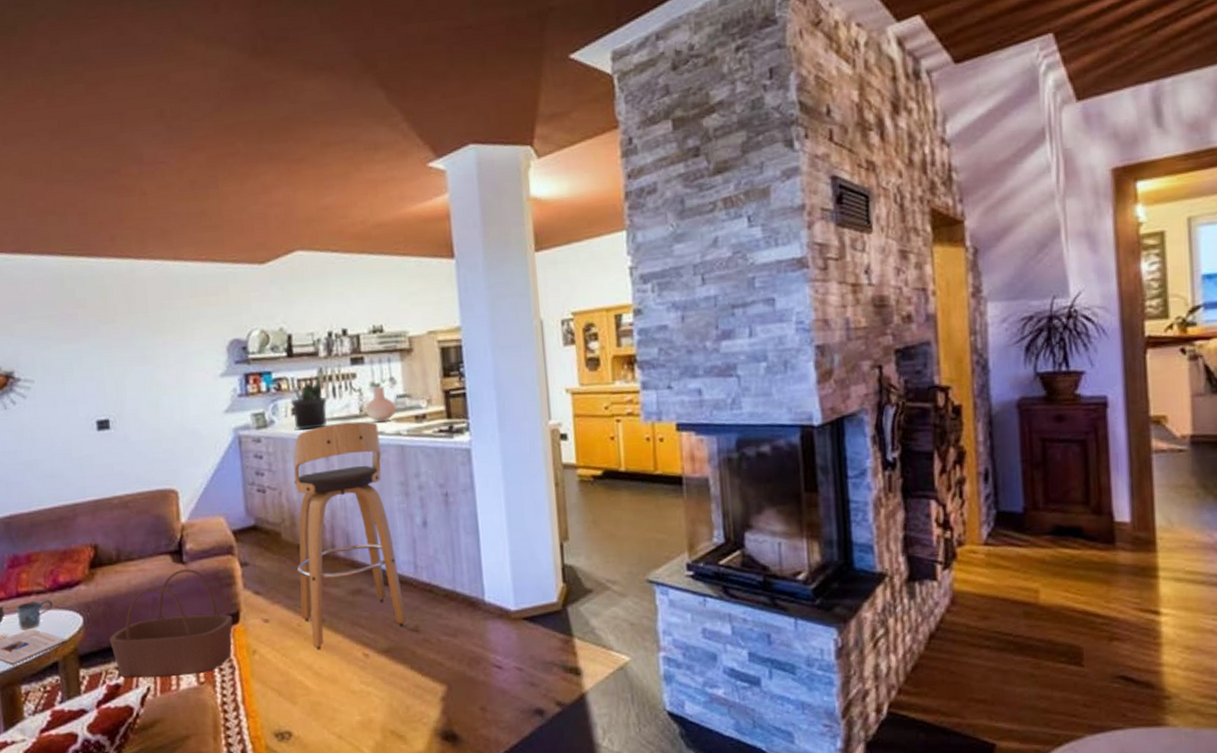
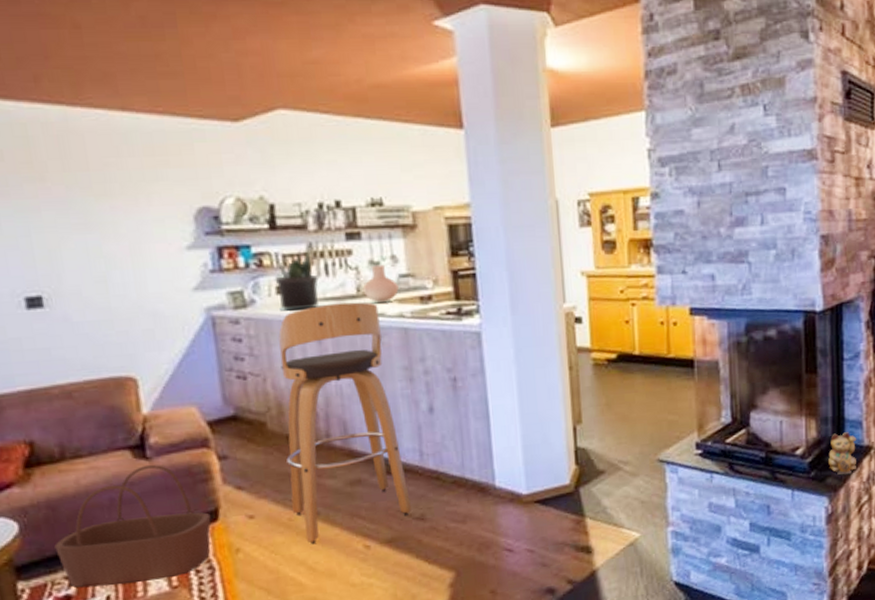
decorative figurine: none [834,557,869,605] -> present [827,432,857,475]

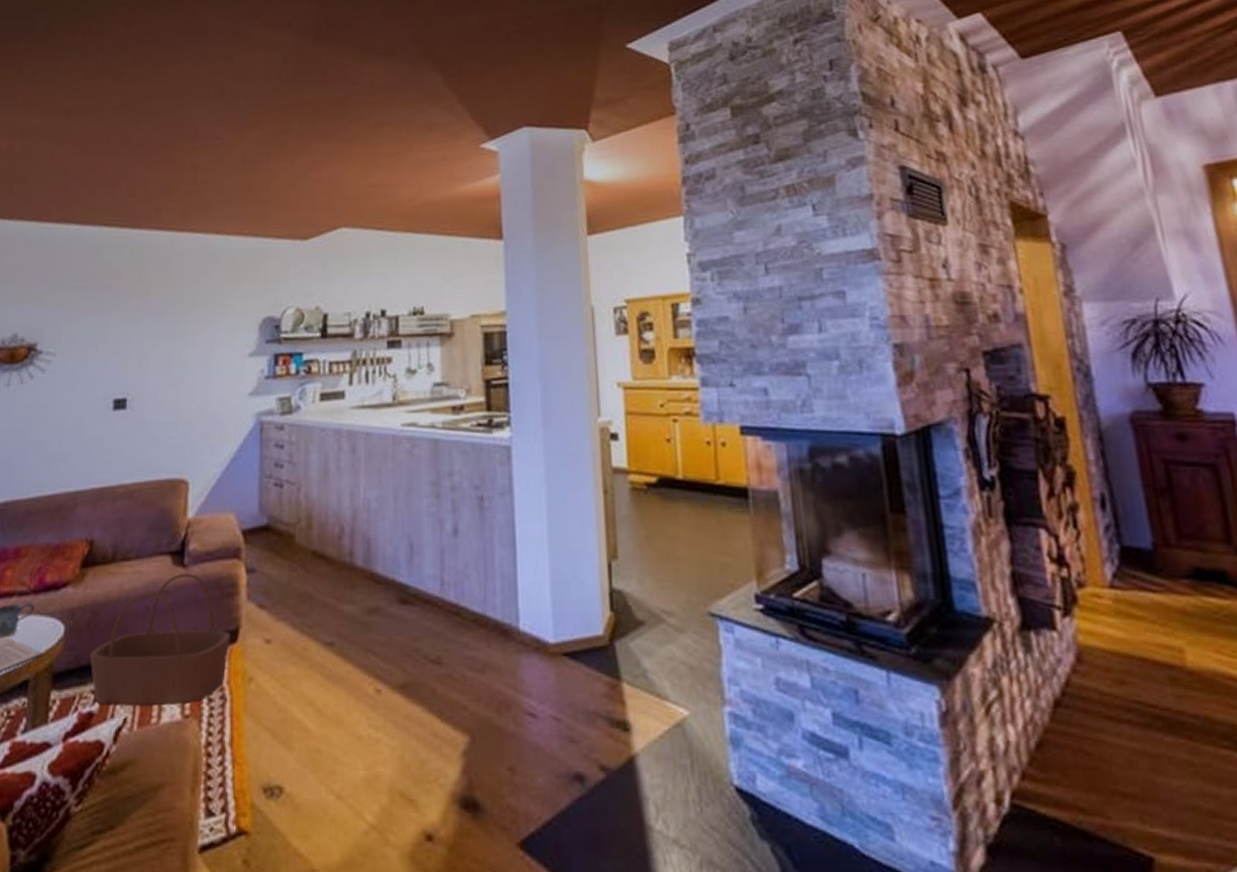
planter: present [274,250,320,311] -> none [320,357,360,418]
bar stool: present [278,302,411,545] -> none [309,410,427,682]
vase: present [362,264,399,303] -> none [398,372,432,413]
decorative figurine: present [827,432,857,475] -> none [932,595,975,657]

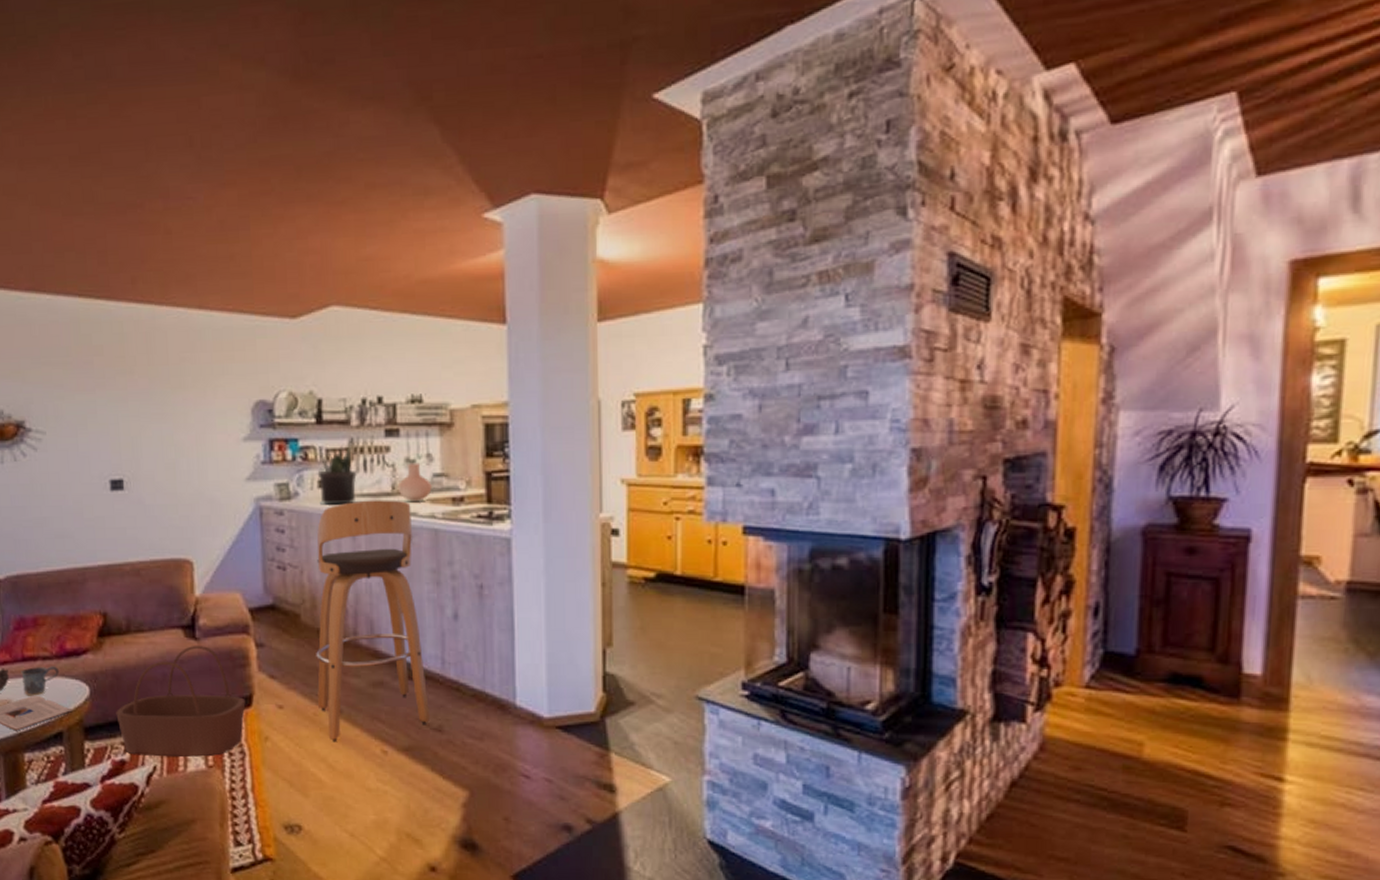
bar stool: none [309,410,427,682] -> present [316,500,430,743]
planter: none [320,357,360,418] -> present [317,445,358,505]
vase: none [398,372,432,413] -> present [397,462,432,502]

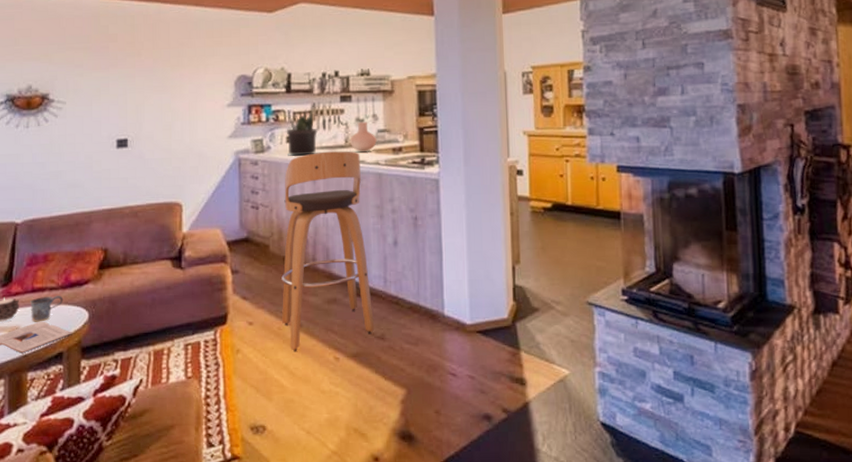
basket: present [116,646,246,758] -> none [110,274,221,371]

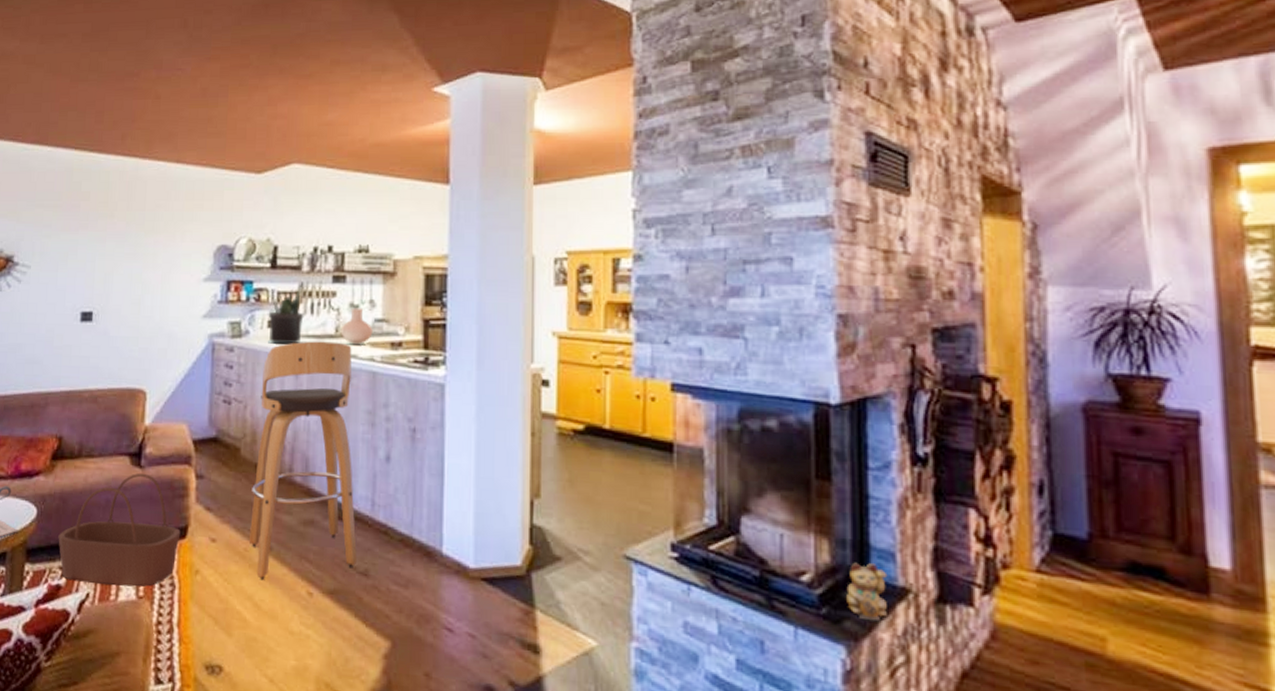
basket: none [110,274,221,371] -> present [58,473,181,587]
decorative figurine: none [750,290,780,332] -> present [845,562,888,622]

